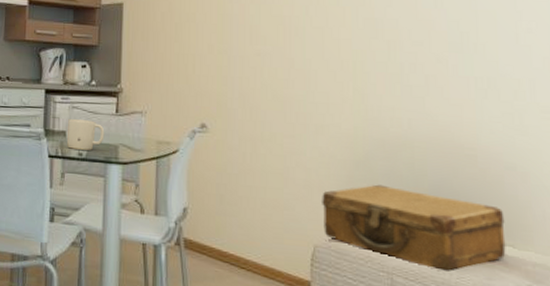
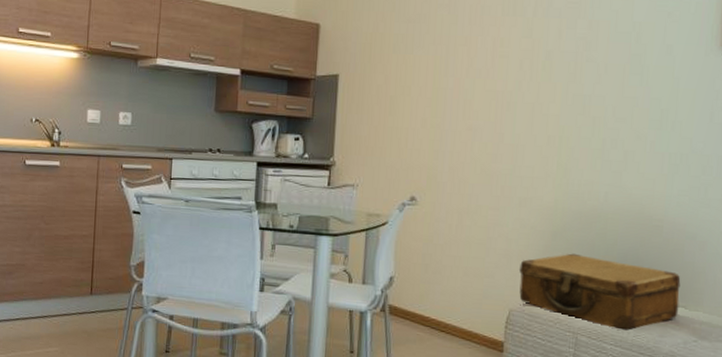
mug: present [66,118,105,150] -> none [277,191,316,223]

